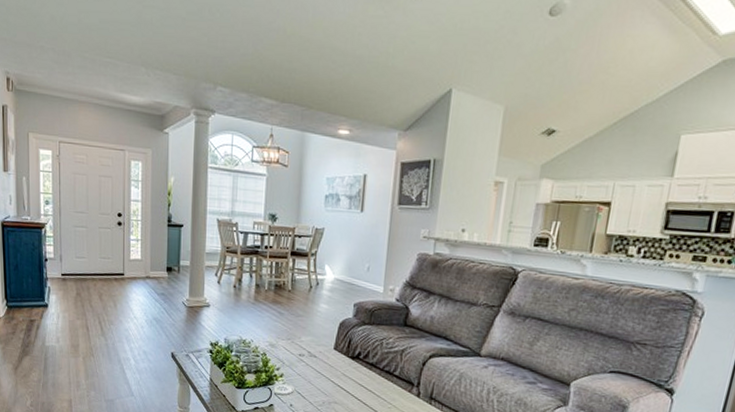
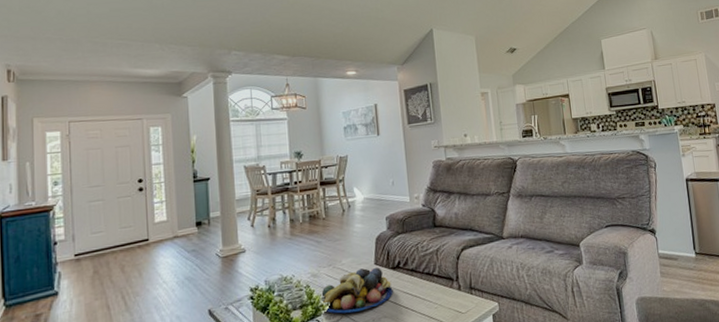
fruit bowl: none [274,350,348,391] -> present [321,267,393,314]

